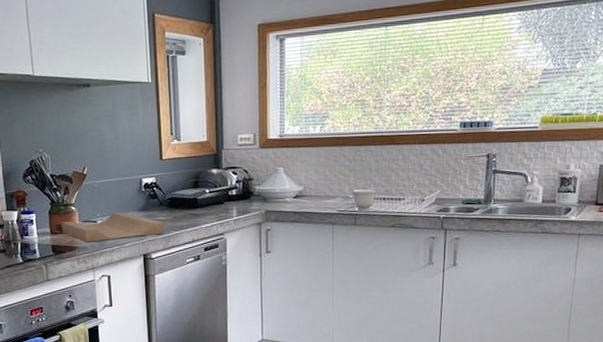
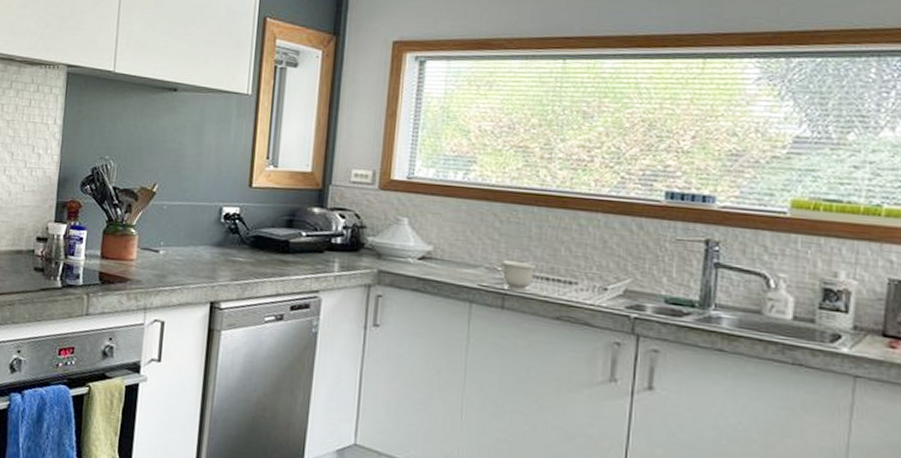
cutting board: present [52,212,165,243] -> none [104,243,243,280]

